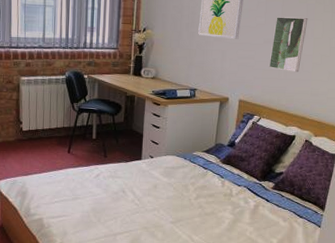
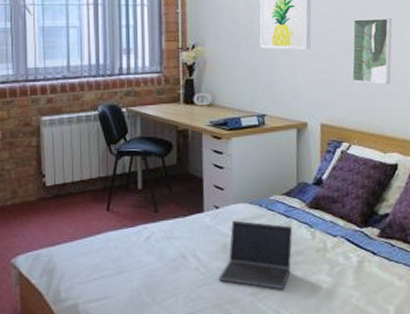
laptop computer: none [148,168,208,221] -> present [218,220,293,290]

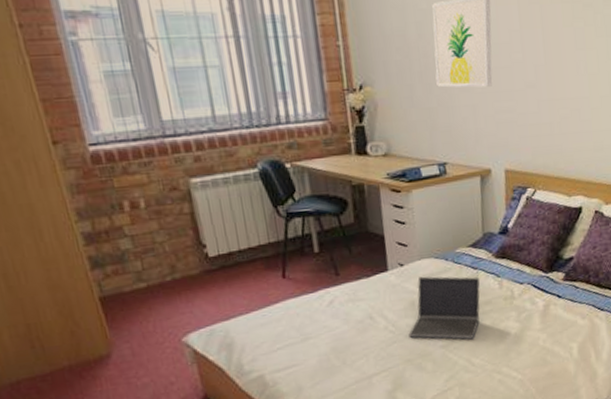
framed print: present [351,18,392,85] -> none [536,48,578,124]

